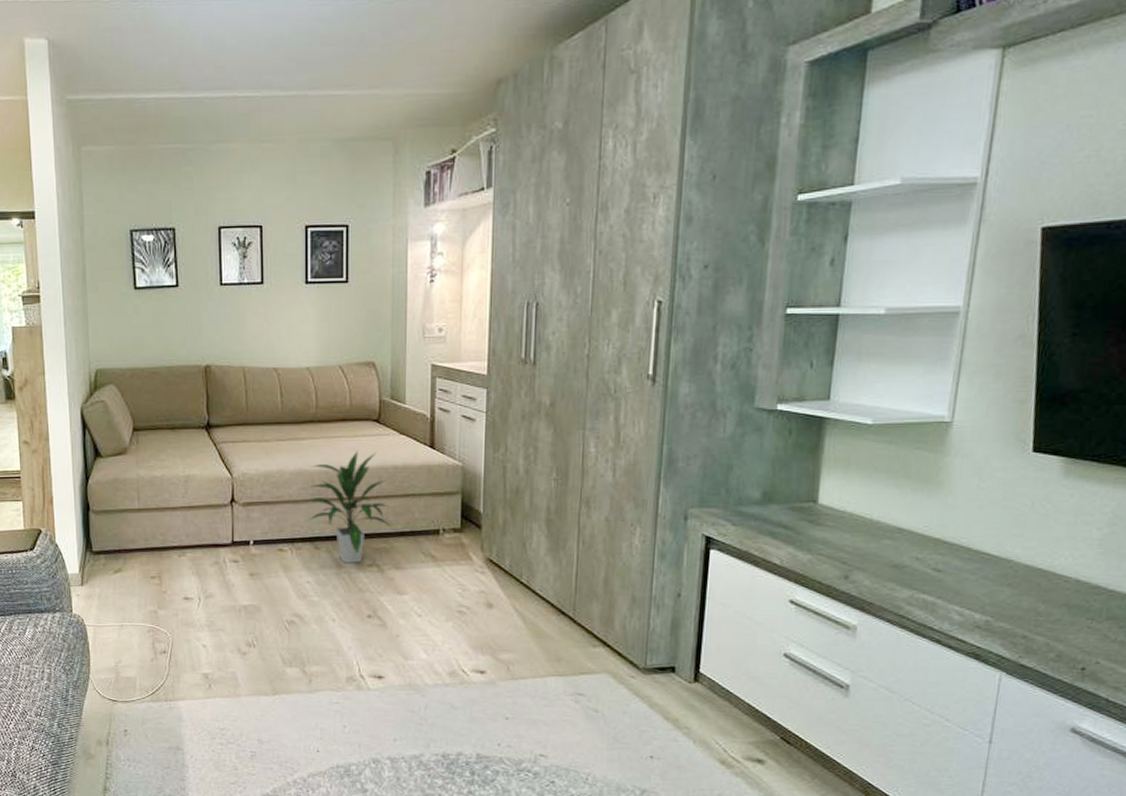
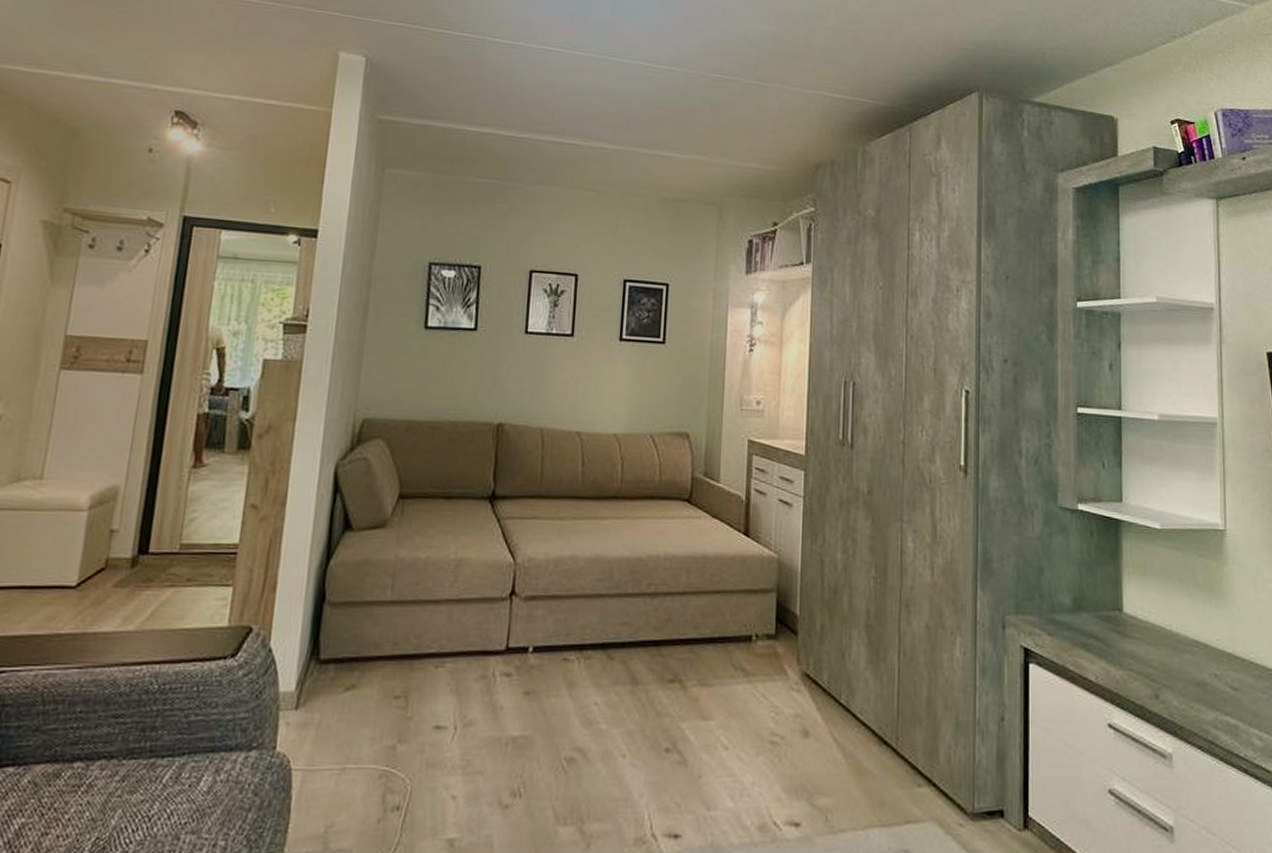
indoor plant: present [306,451,391,563] -> none [602,535,698,678]

